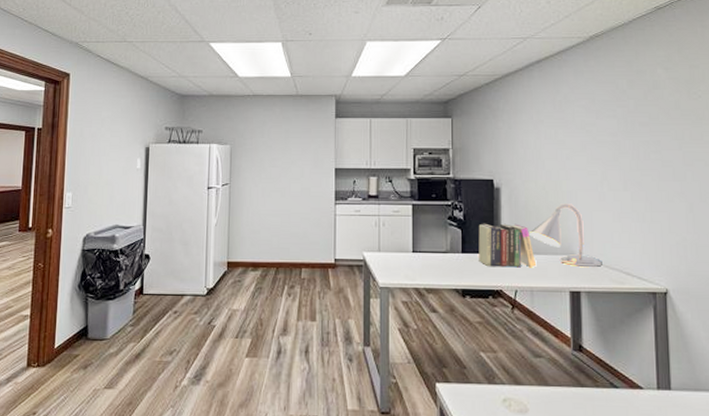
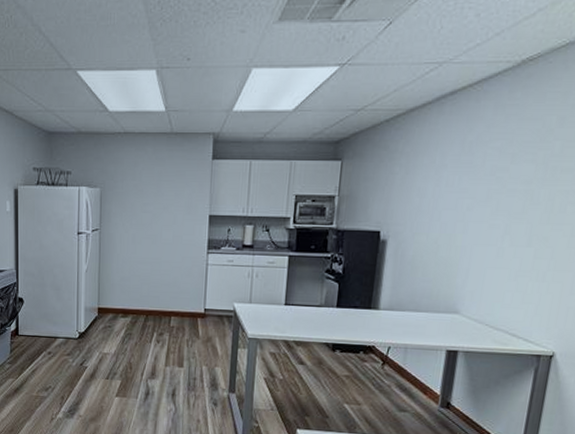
books: present [478,223,537,268] -> none [353,277,416,325]
table lamp: present [529,204,602,267] -> none [412,259,488,327]

